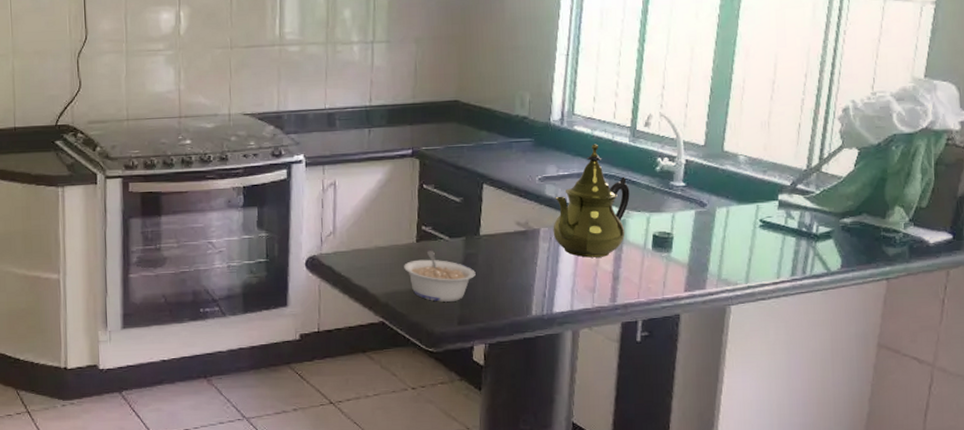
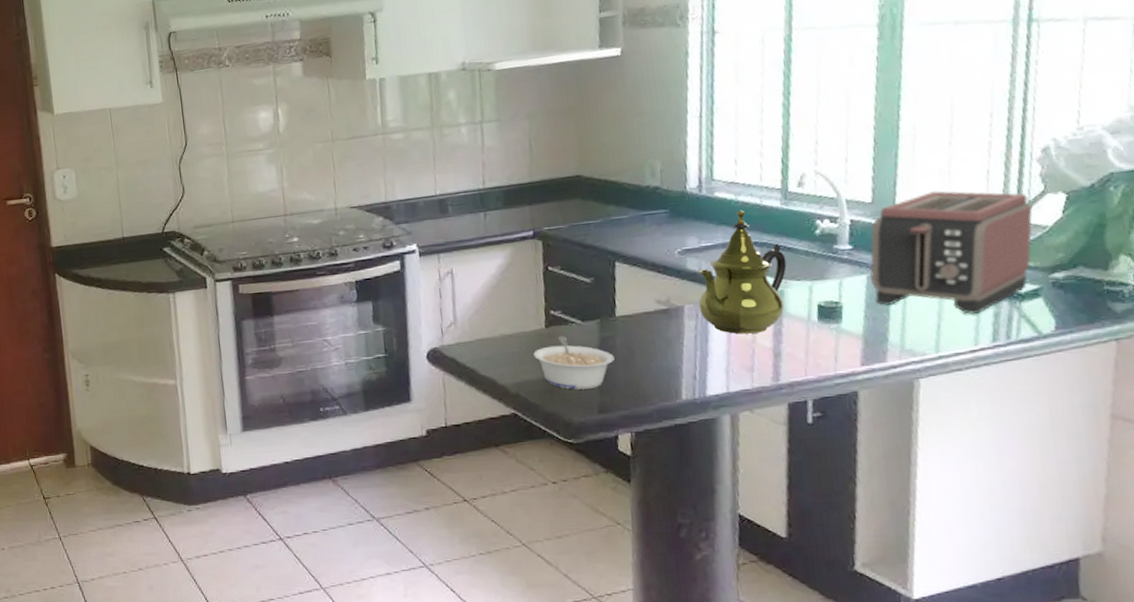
toaster: none [698,139,832,250] -> present [869,191,1033,314]

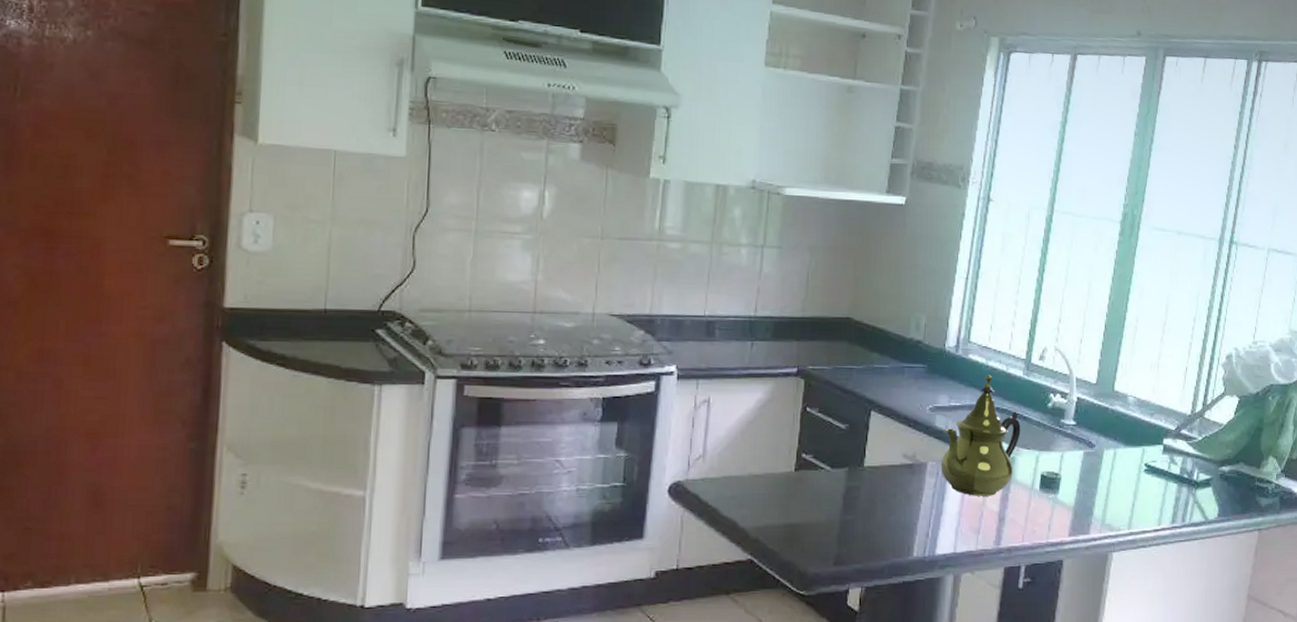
legume: present [533,336,615,390] -> none [779,481,857,539]
toaster: present [869,191,1033,314] -> none [1087,380,1214,496]

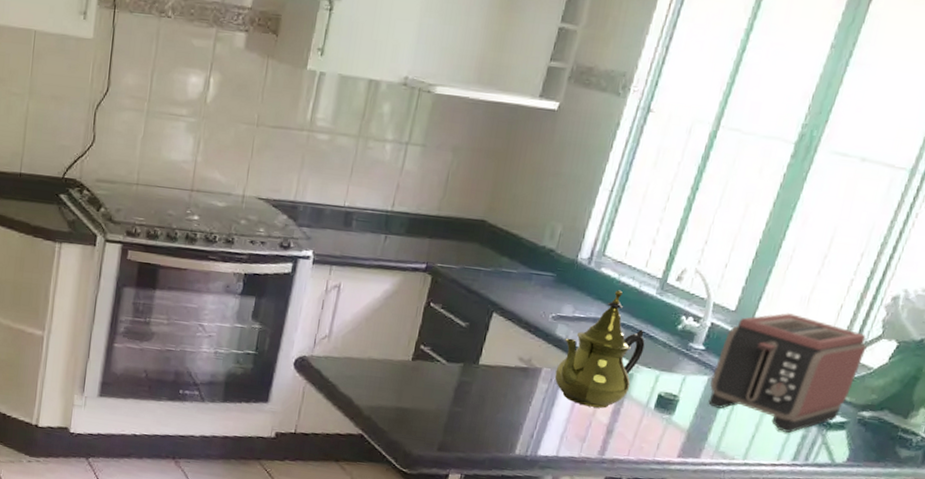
toaster: none [1087,380,1214,496] -> present [708,313,867,433]

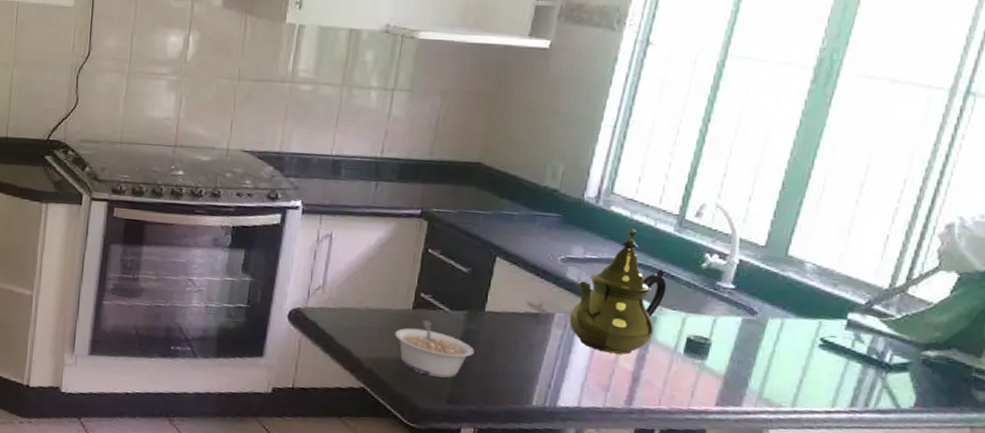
legume: none [394,371,466,427] -> present [395,320,474,378]
toaster: present [708,313,867,433] -> none [745,246,923,376]

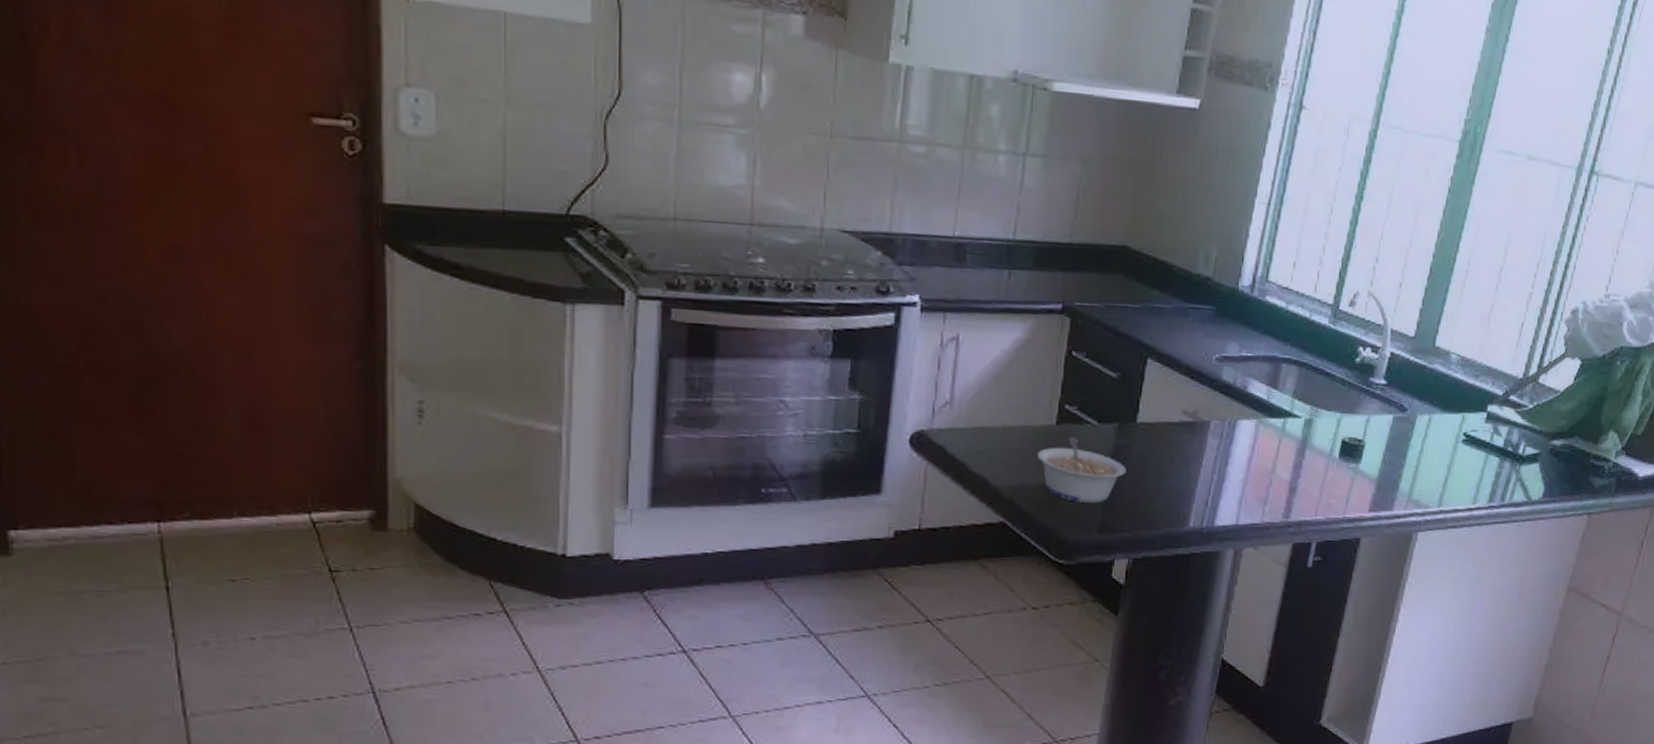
teapot: present [569,228,667,355] -> none [1225,321,1322,463]

